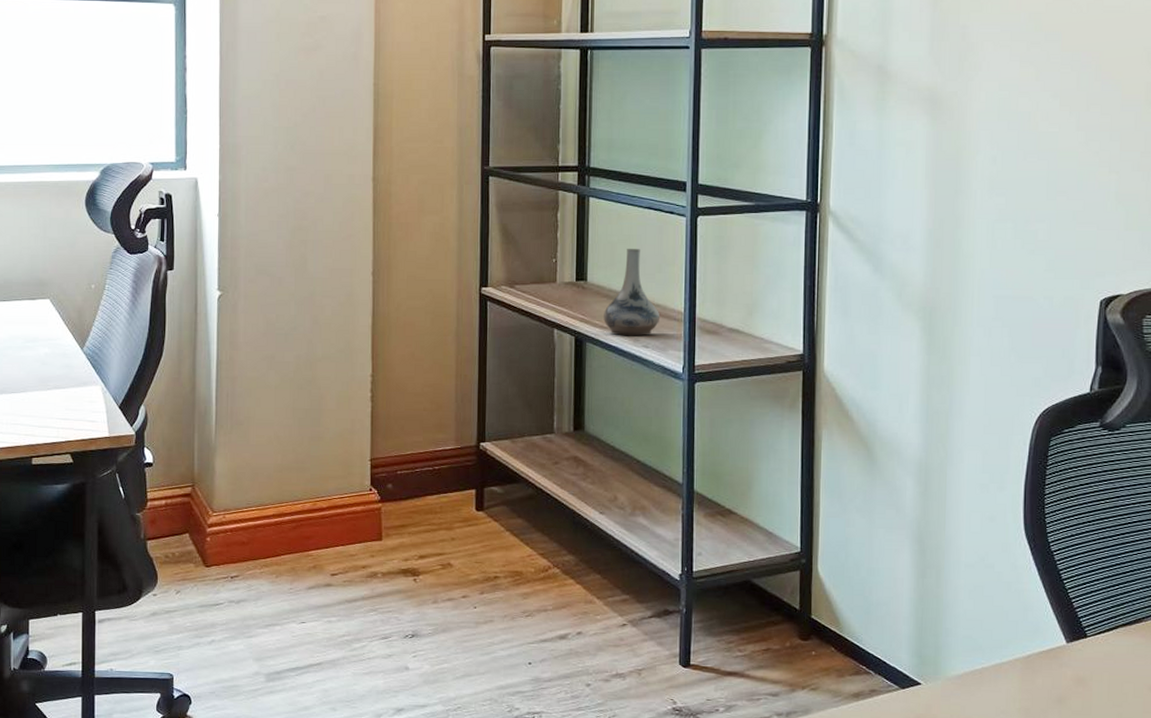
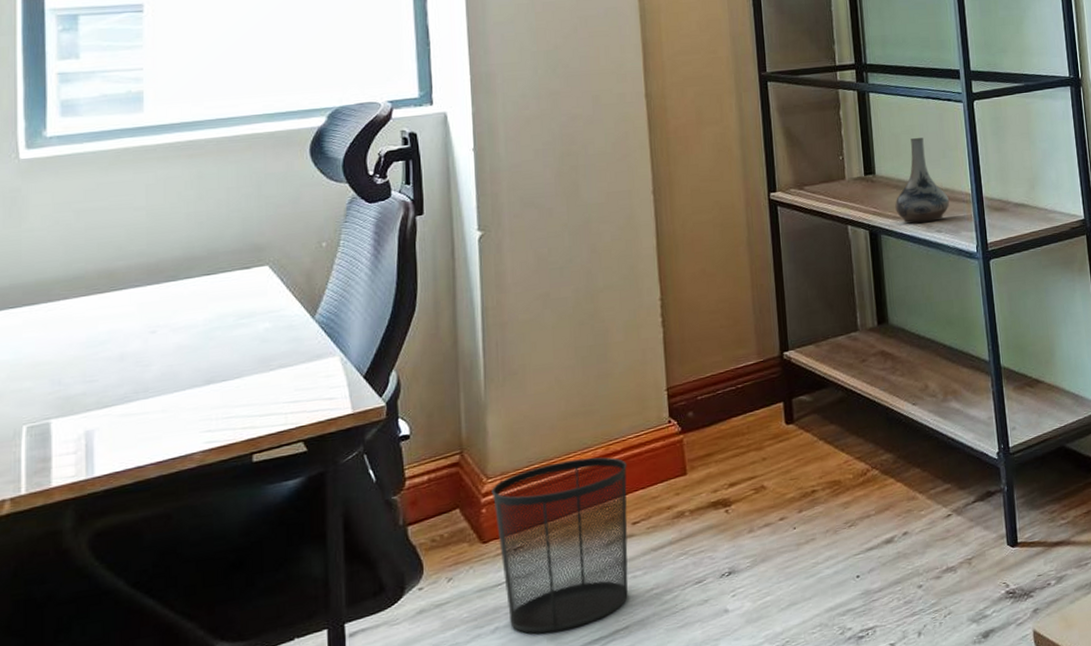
waste bin: none [215,508,330,655] -> present [491,457,628,634]

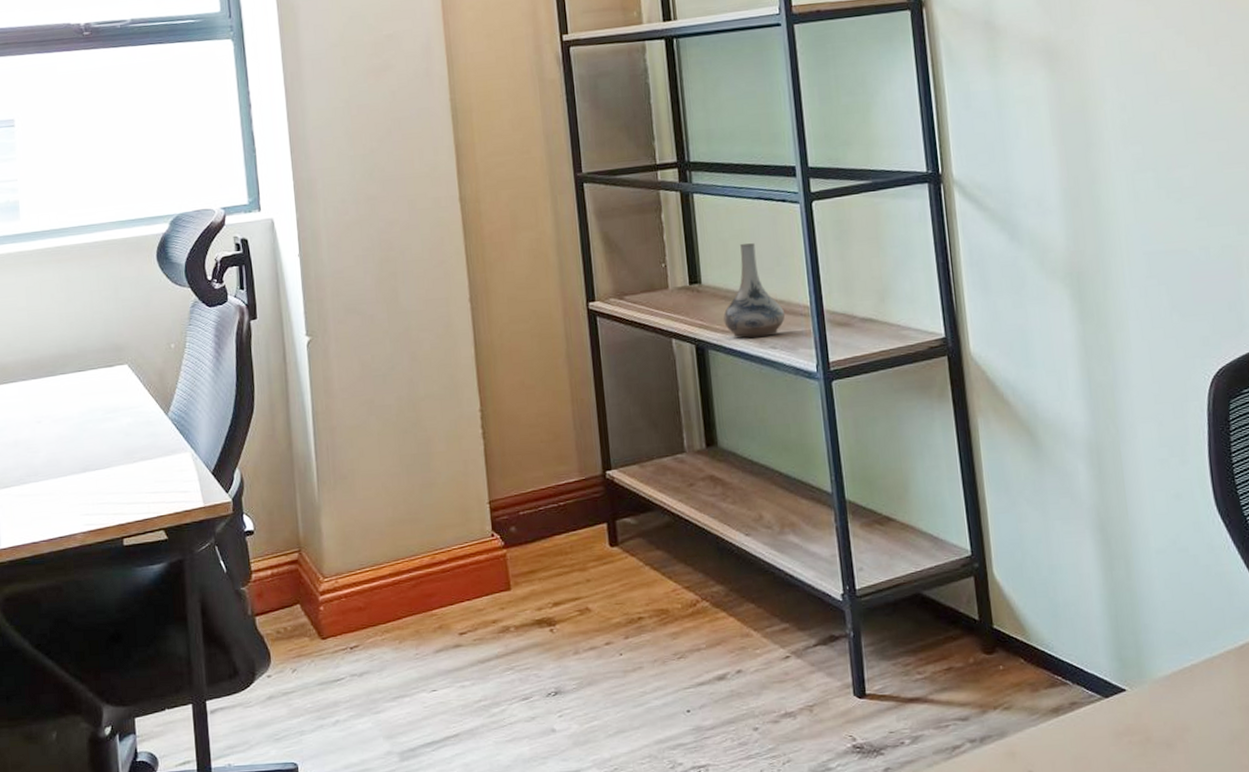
waste bin: present [491,457,628,634] -> none [327,565,457,732]

